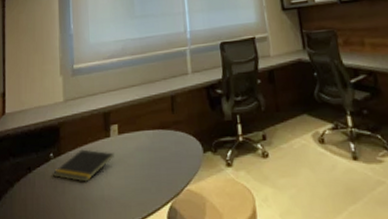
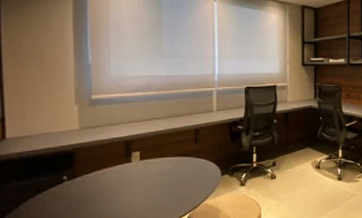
notepad: present [52,149,114,182] -> none [66,172,135,201]

